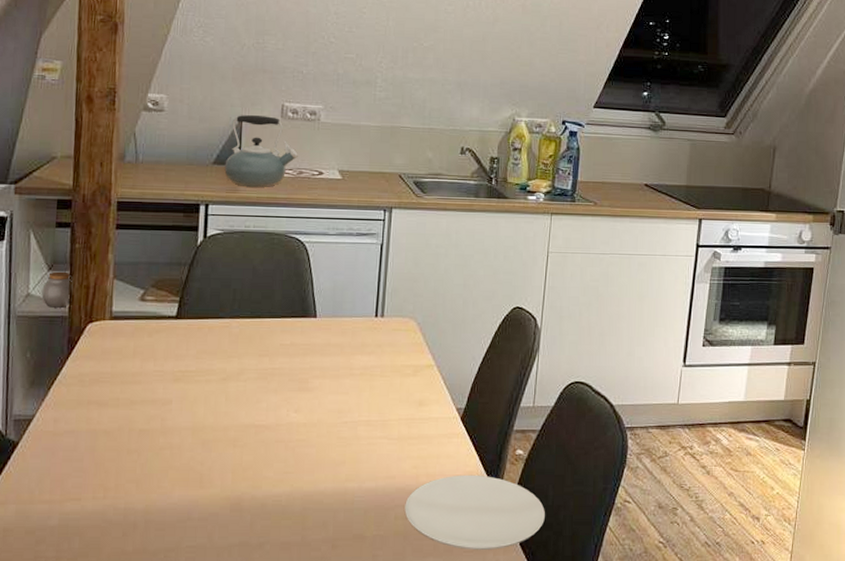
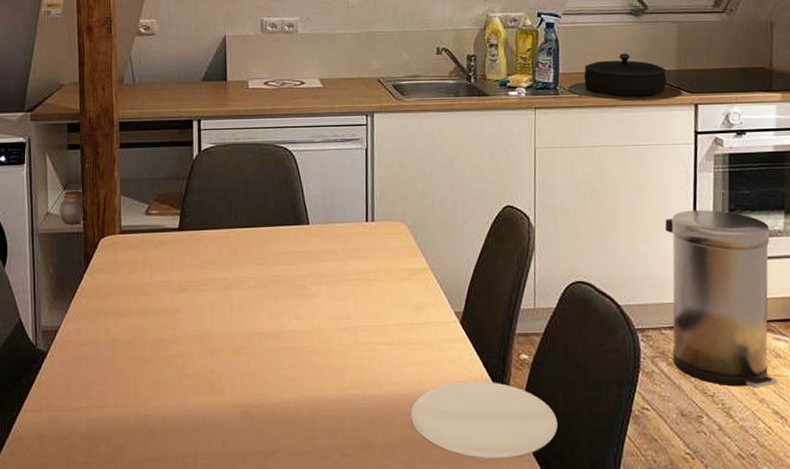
kettle: present [224,115,298,187] -> none [213,32,280,100]
cooking pot: none [585,166,689,214] -> present [568,53,683,101]
pedal bin: none [656,318,753,483] -> present [665,210,779,388]

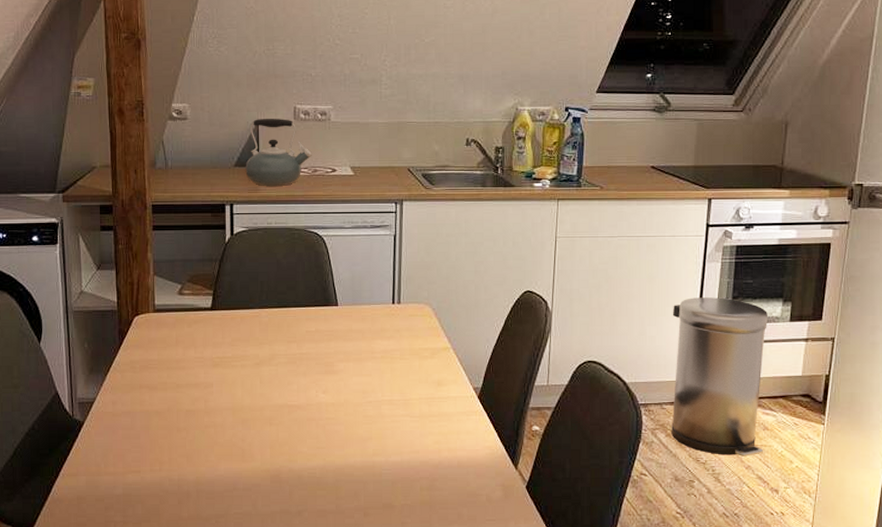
jar: present [59,190,86,224] -> none [93,270,120,303]
kettle: none [213,32,280,100] -> present [245,119,312,186]
plate: present [411,380,558,460] -> none [429,449,563,518]
cooking pot: present [568,53,683,101] -> none [591,149,698,195]

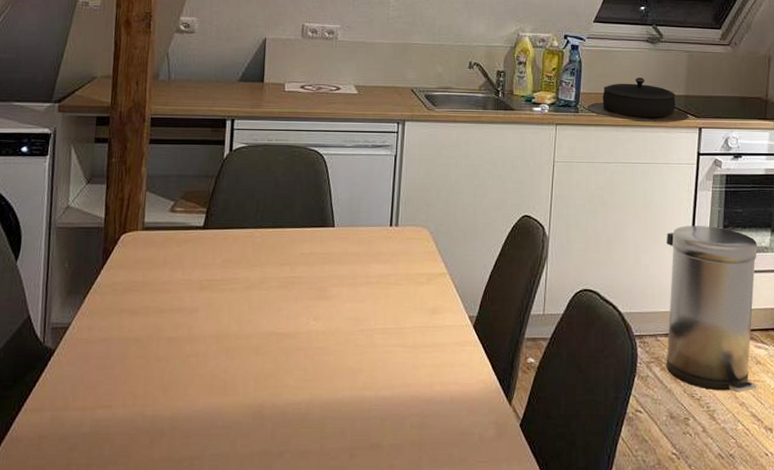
kettle: present [245,119,312,186] -> none [249,35,317,102]
cooking pot: none [591,149,698,195] -> present [588,77,689,123]

